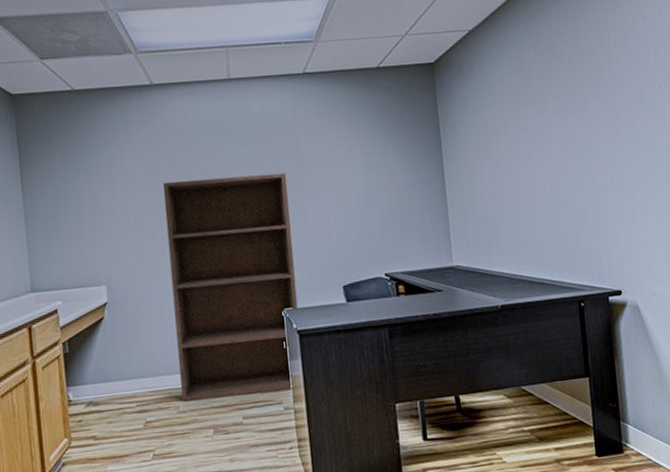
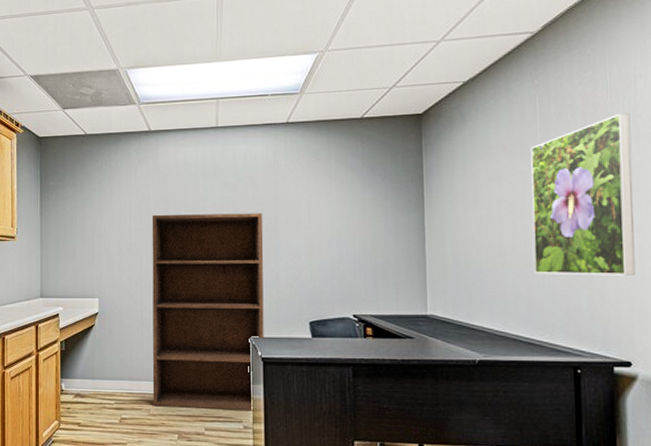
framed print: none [530,61,620,217] -> present [531,113,636,276]

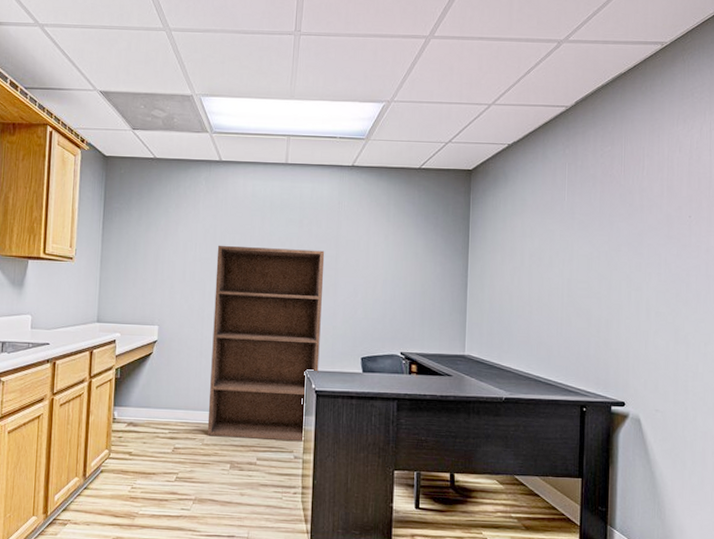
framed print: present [531,113,636,276] -> none [554,186,638,327]

